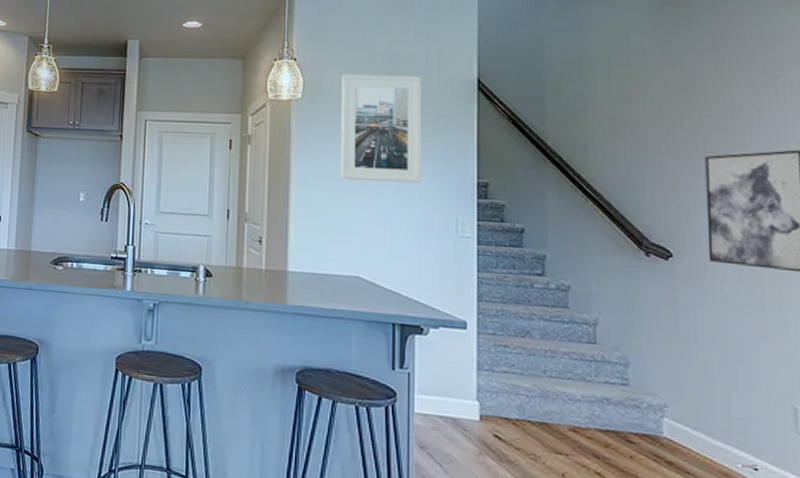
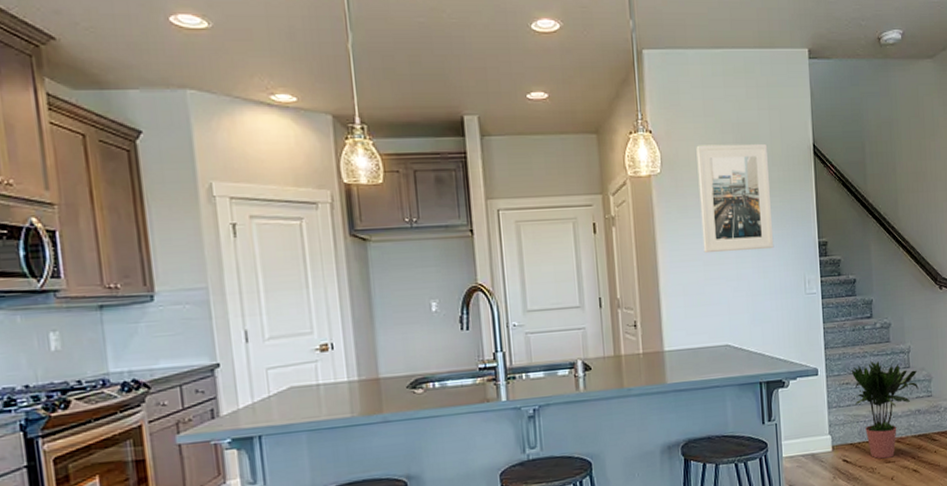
potted plant: none [511,326,609,449] -> present [851,361,919,459]

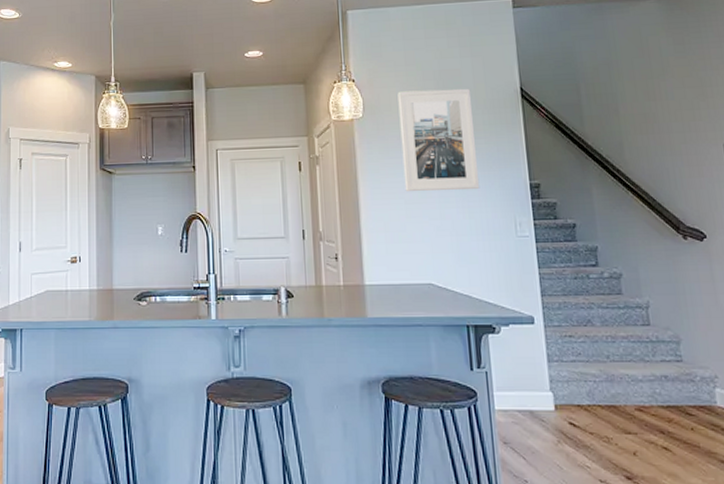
potted plant: present [851,361,919,459] -> none [574,314,664,428]

